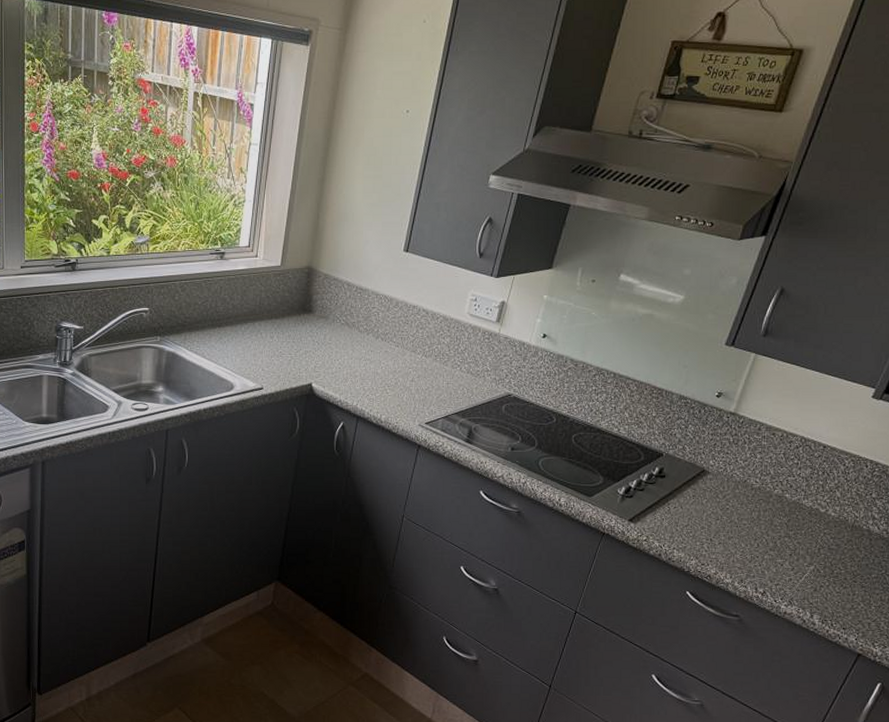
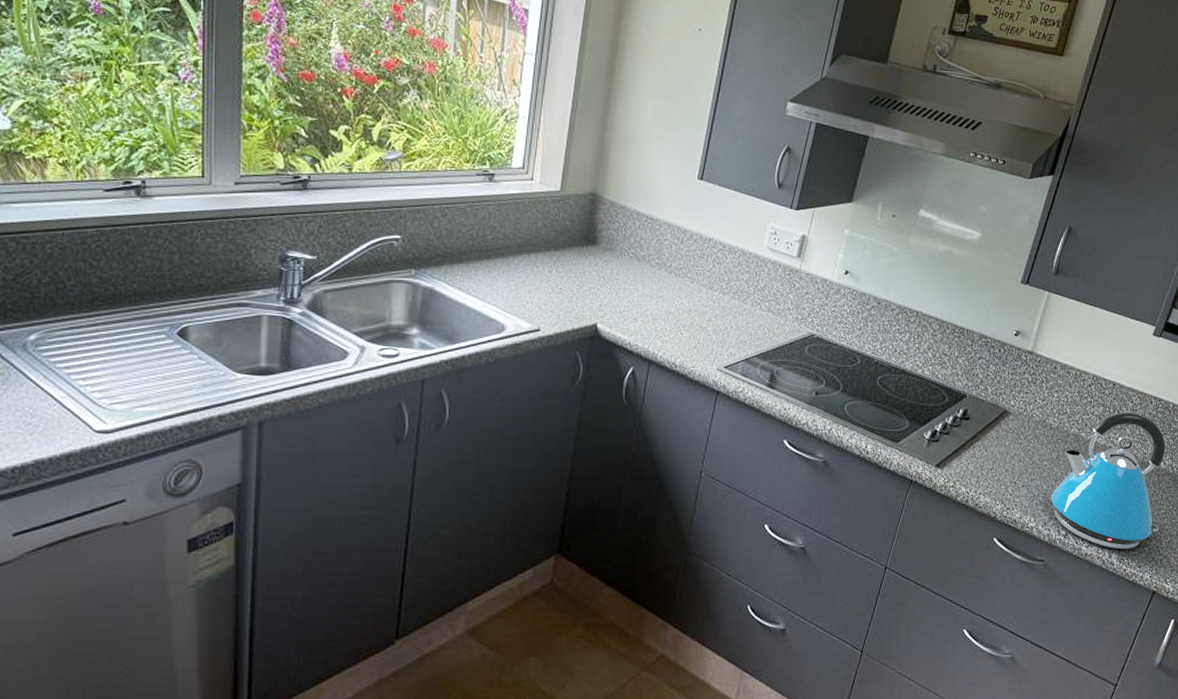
kettle: none [749,475,881,611] -> present [1050,413,1166,550]

